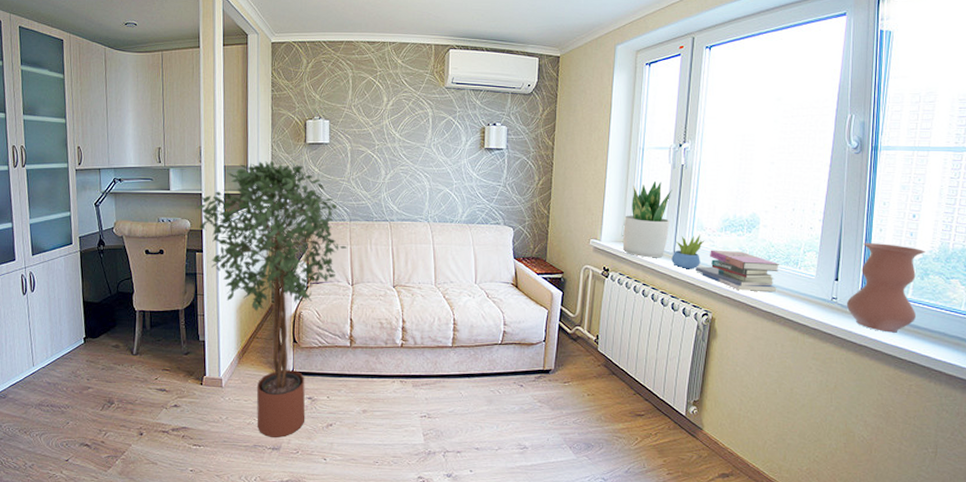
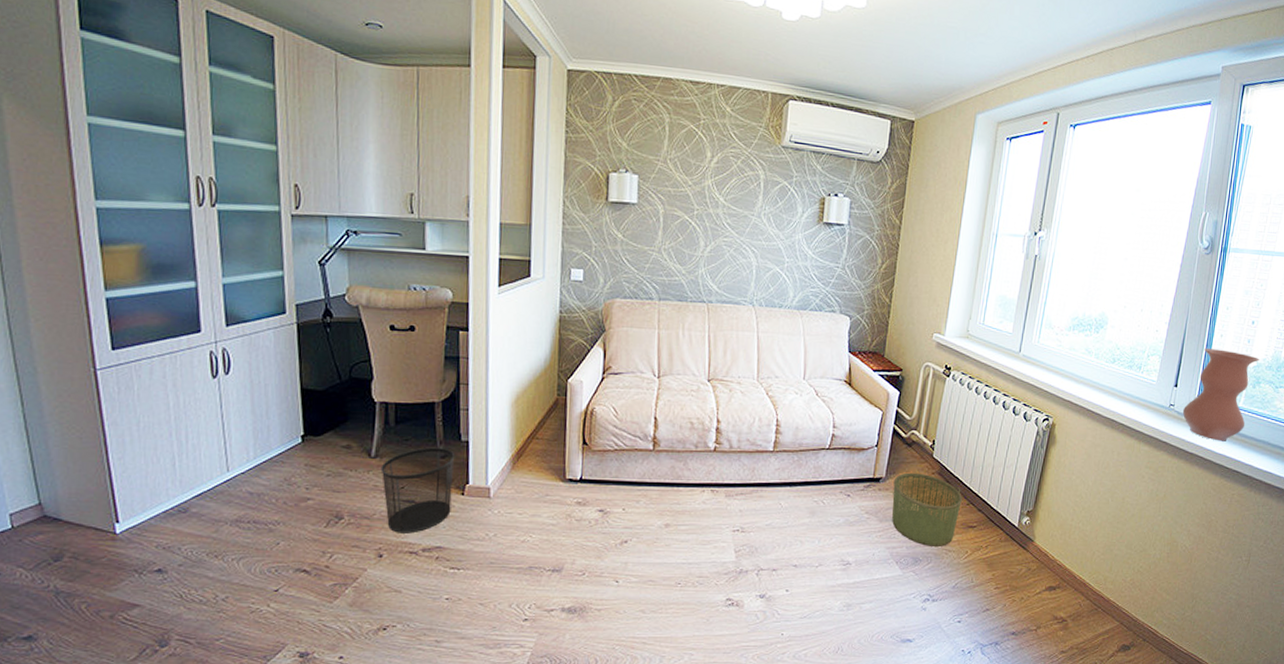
waste bin: none [140,346,194,416] -> present [380,447,454,534]
potted tree: present [194,160,347,437] -> none [458,219,654,557]
basket: none [562,365,628,433] -> present [892,472,962,546]
planter: present [622,181,672,258] -> none [966,272,1023,357]
succulent plant: present [671,234,705,270] -> none [1016,332,1052,371]
books: present [696,250,779,292] -> none [1040,350,1123,397]

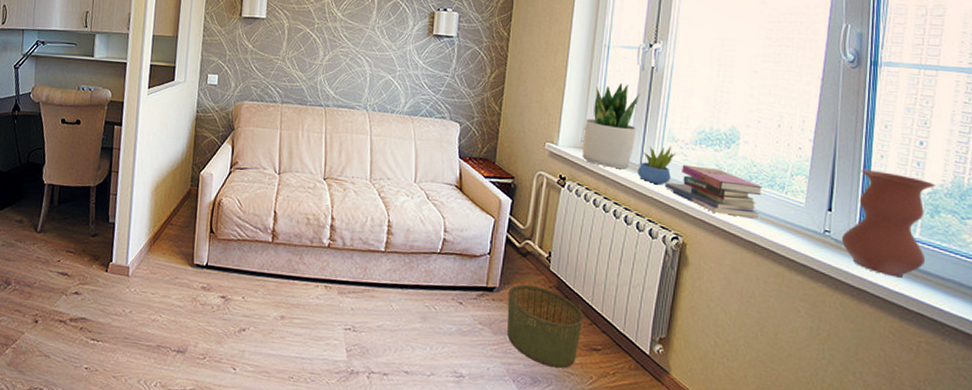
waste bin: present [380,447,454,534] -> none [43,226,102,304]
planter: none [966,272,1023,357] -> present [582,83,640,170]
succulent plant: none [1016,332,1052,371] -> present [637,146,677,185]
books: none [1040,350,1123,397] -> present [665,164,762,218]

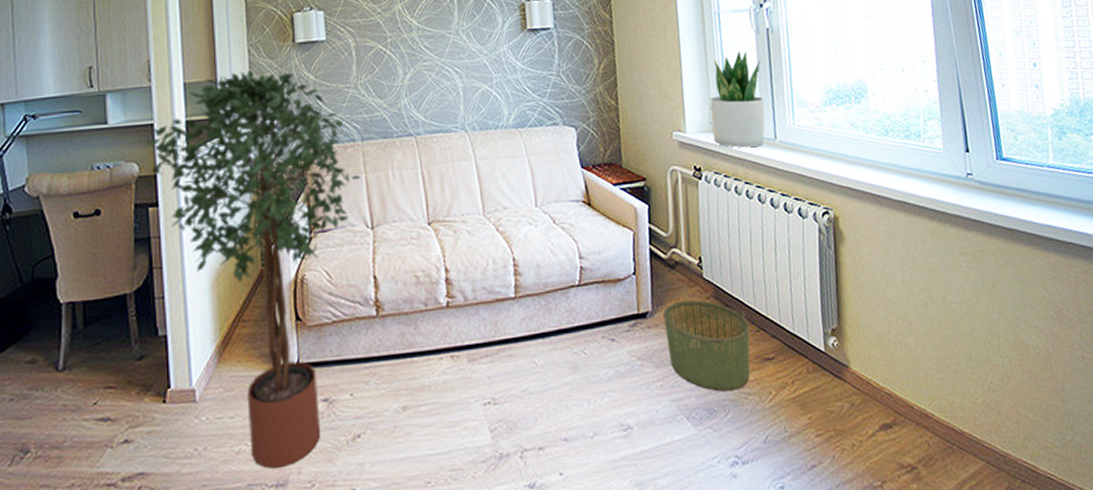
potted tree: none [117,32,277,339] -> present [143,69,361,469]
succulent plant: present [637,146,677,185] -> none [773,112,809,158]
books: present [665,164,762,218] -> none [804,128,903,178]
vase: present [841,170,935,278] -> none [983,100,1064,210]

